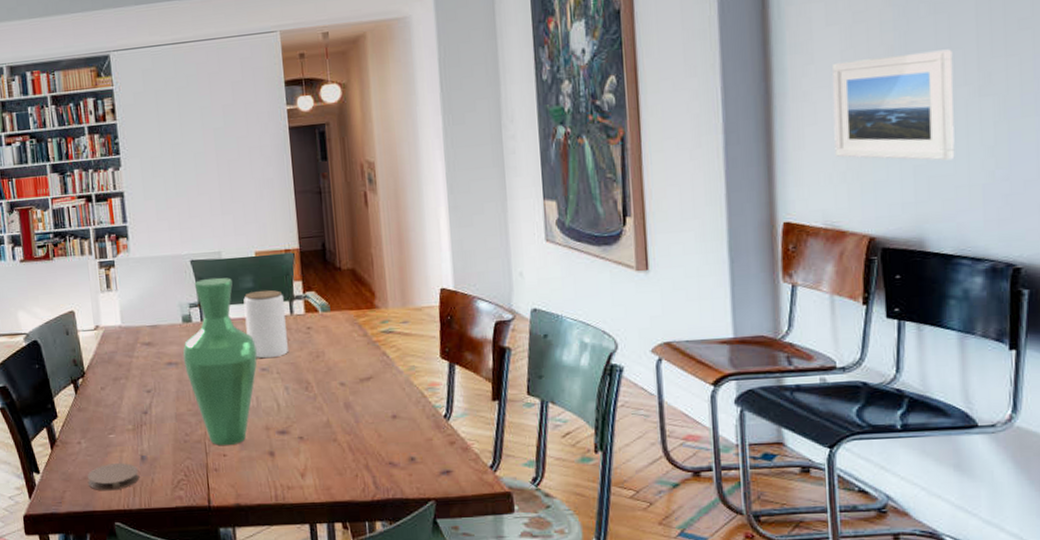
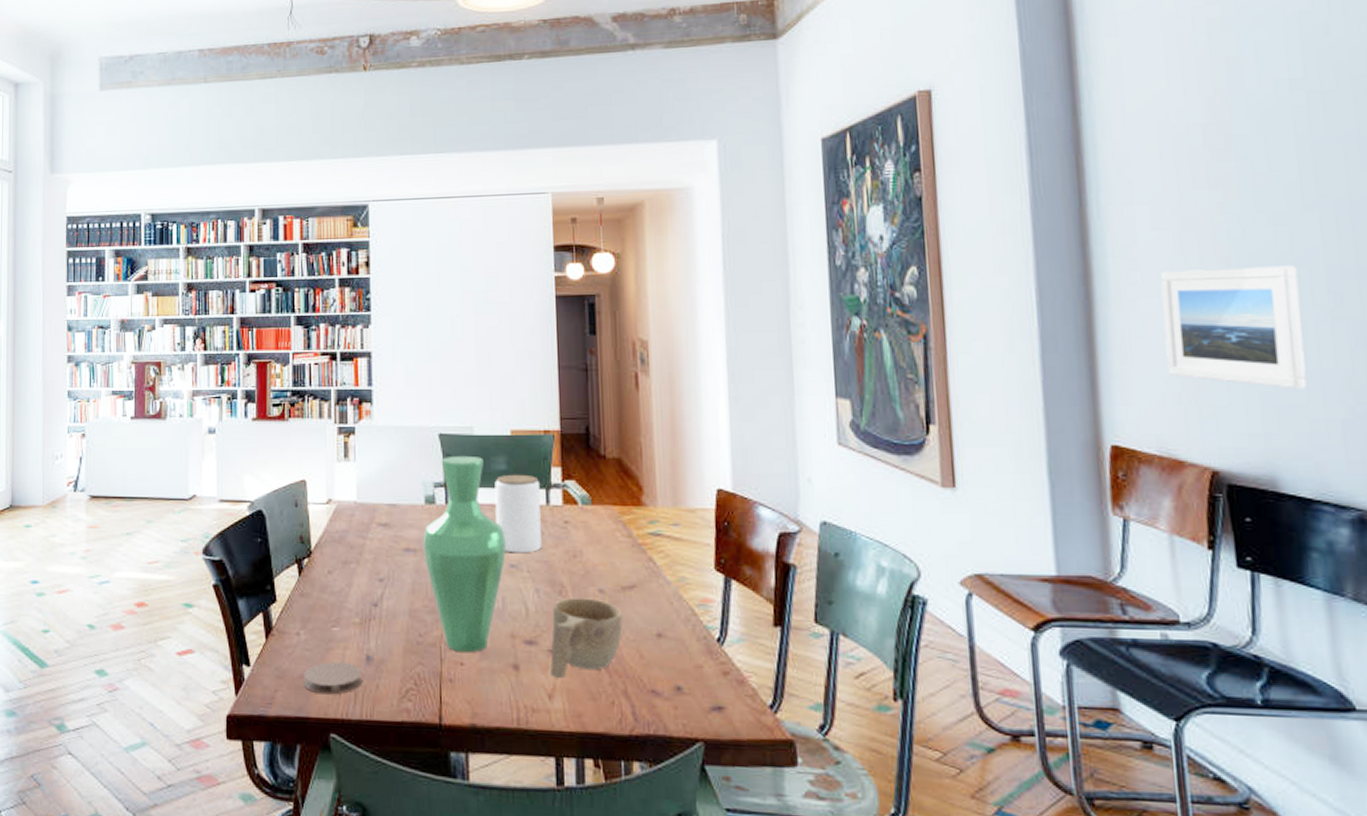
cup: none [300,391,362,461] -> present [550,597,623,679]

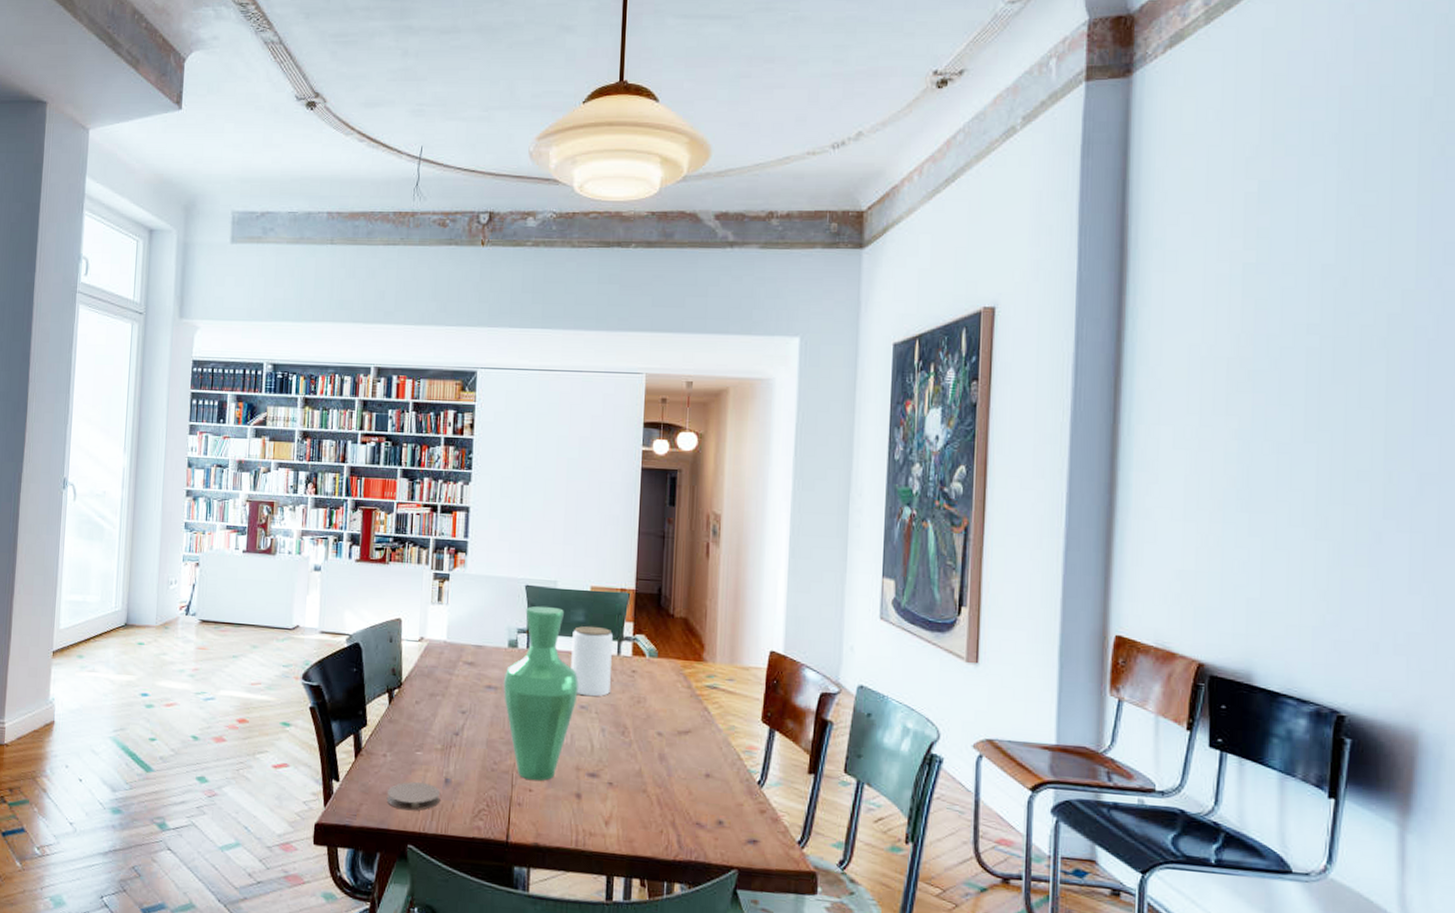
cup: present [550,597,623,679] -> none [609,738,676,809]
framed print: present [1161,265,1308,389] -> none [1172,486,1292,598]

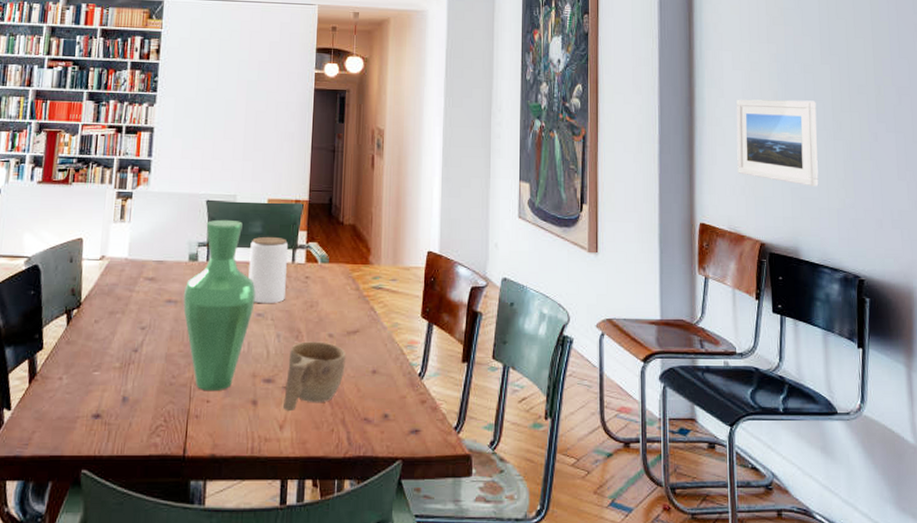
coaster: present [386,782,441,811] -> none [61,404,118,434]
cup: none [609,738,676,809] -> present [283,341,346,412]
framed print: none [1172,486,1292,598] -> present [736,99,819,187]

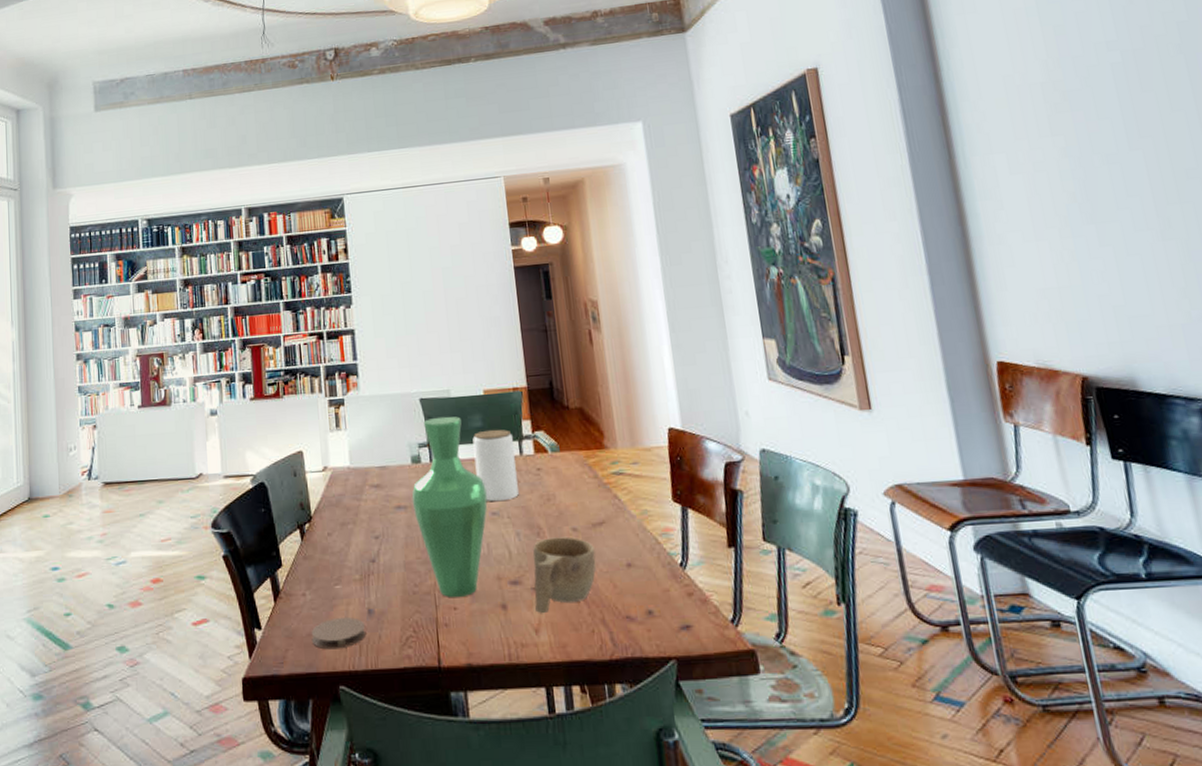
coaster: none [61,404,118,434] -> present [311,617,366,650]
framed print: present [736,99,819,187] -> none [1021,196,1151,302]

